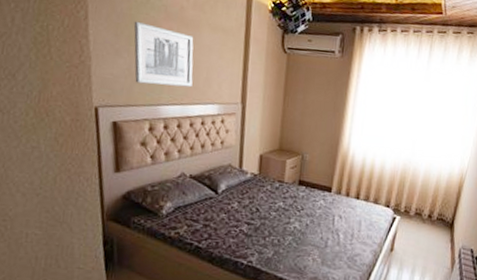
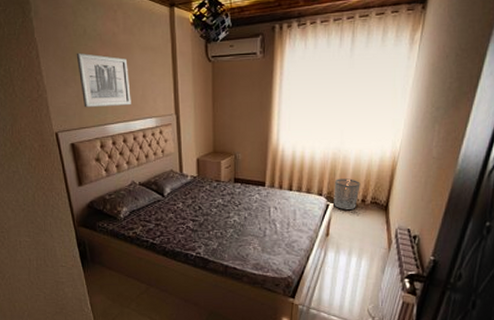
waste bin: none [400,191,428,226] -> present [334,178,360,211]

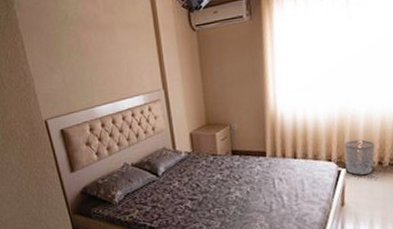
wall art: present [76,52,131,108] -> none [59,38,117,92]

